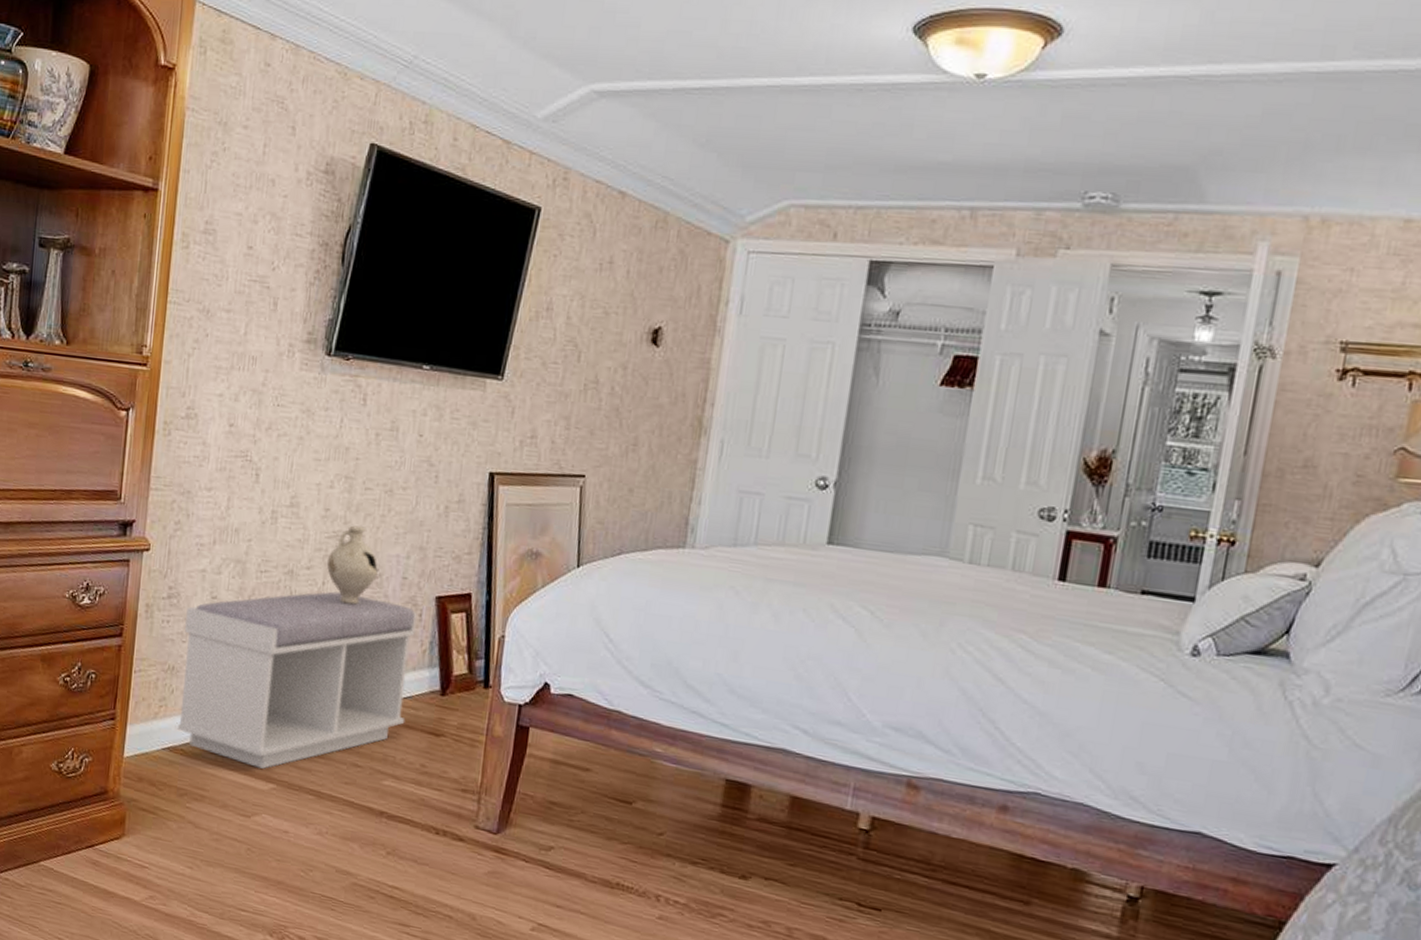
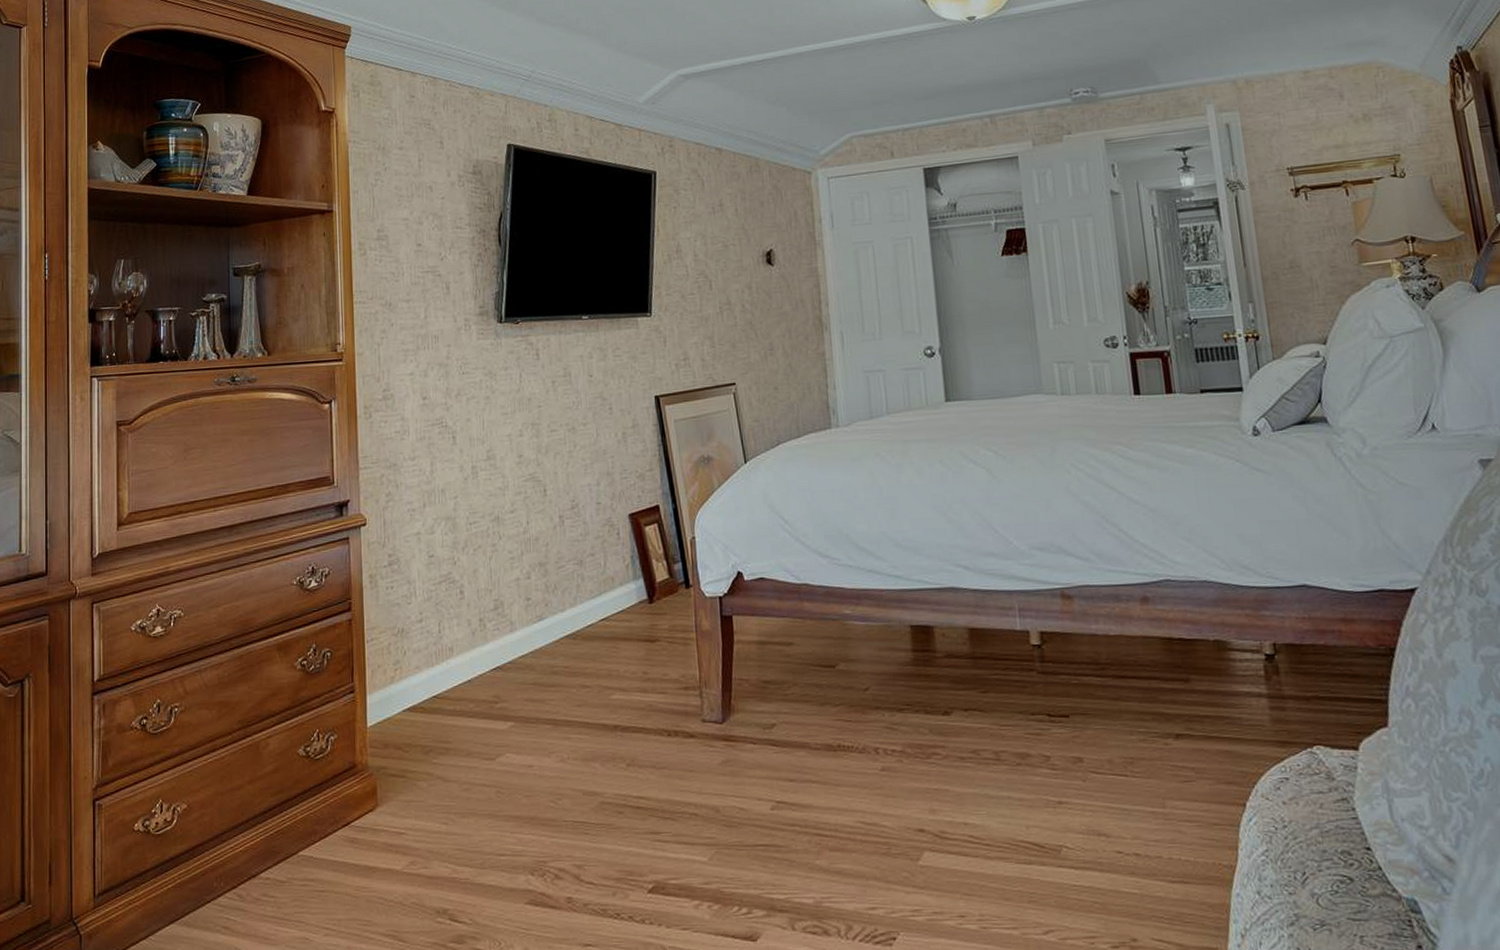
bench: present [175,591,417,769] -> none [408,527,622,709]
decorative vase: present [326,525,378,605] -> none [527,465,574,537]

